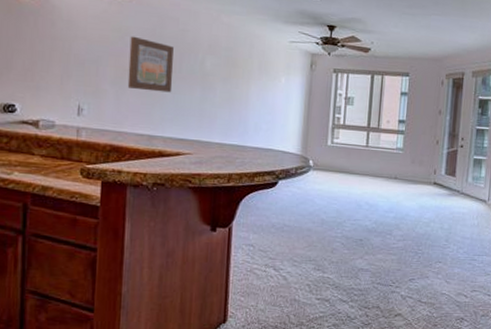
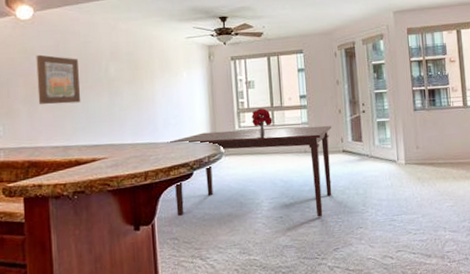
dining table: none [256,143,427,246] -> present [167,125,332,217]
bouquet: none [345,127,367,155] -> present [251,108,273,135]

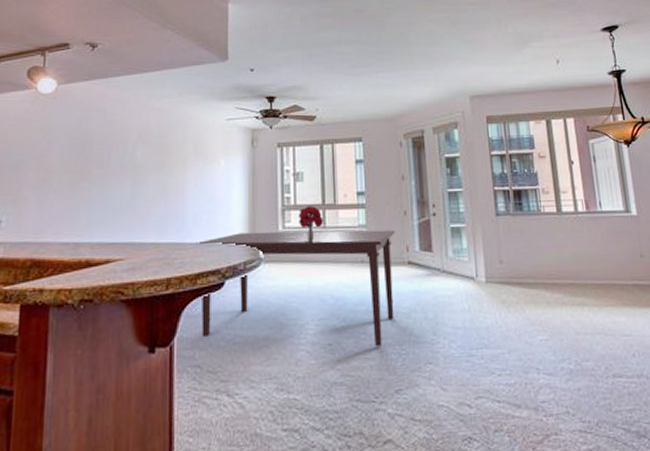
wall art: present [36,54,81,105] -> none [50,133,101,192]

